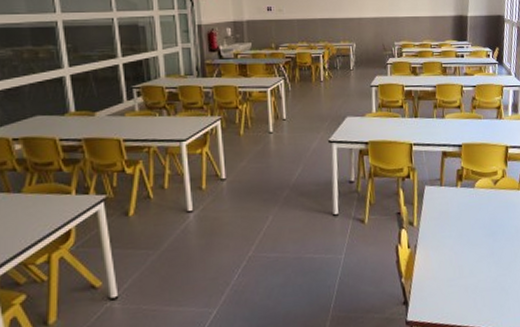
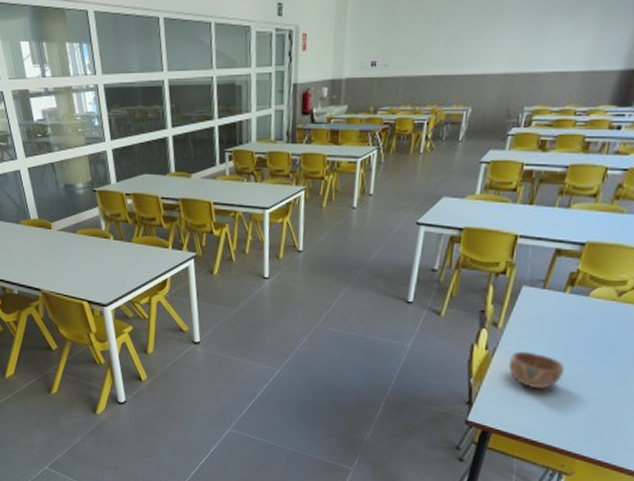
bowl: none [429,243,474,277] -> present [509,351,565,389]

